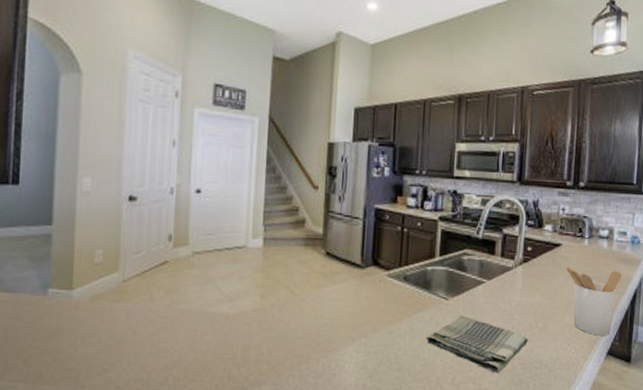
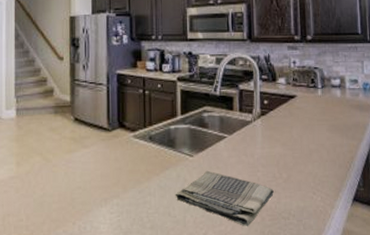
utensil holder: present [565,266,622,336] -> none [303,117,358,183]

